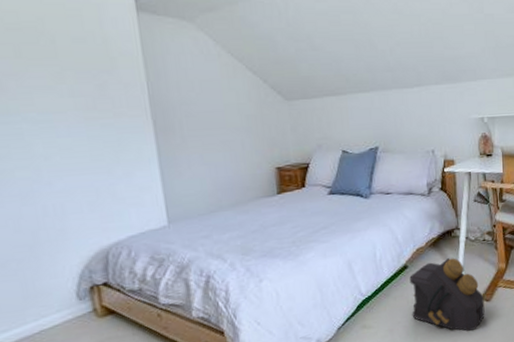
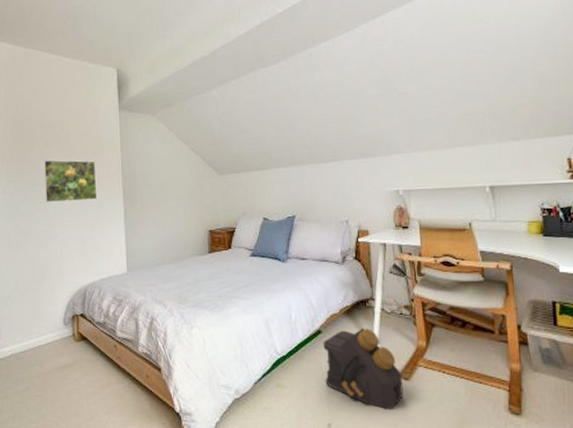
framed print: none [14,77,114,140] -> present [43,159,98,203]

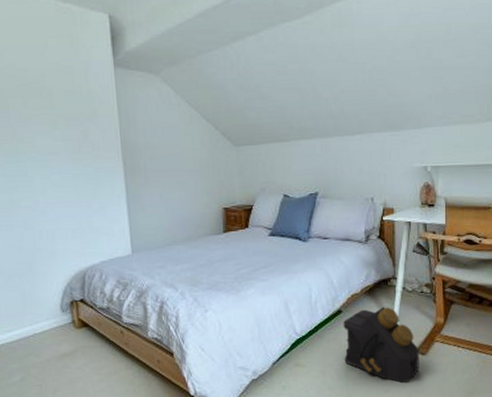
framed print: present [43,159,98,203] -> none [23,124,93,176]

